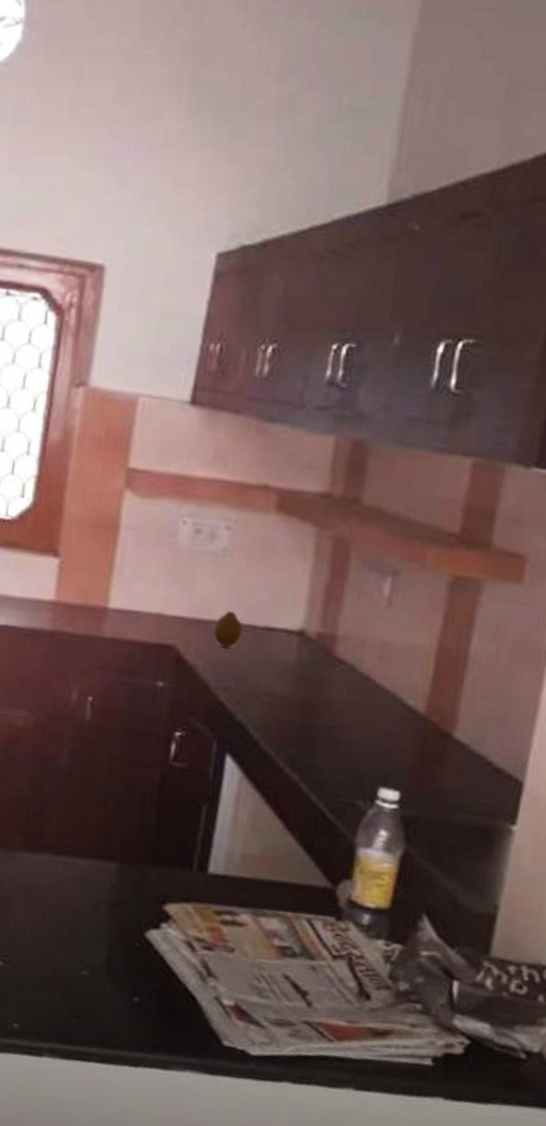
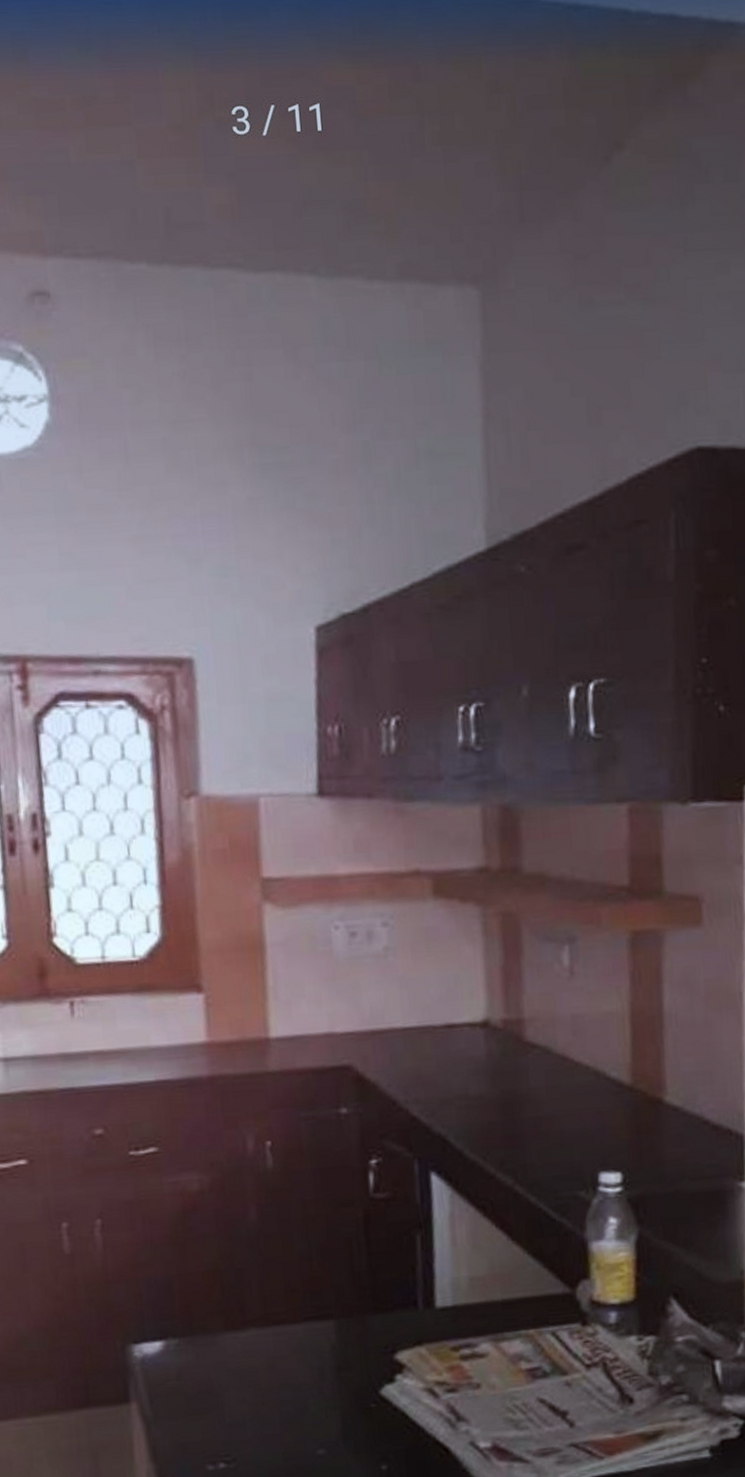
fruit: present [214,611,243,648] -> none [391,1015,423,1056]

